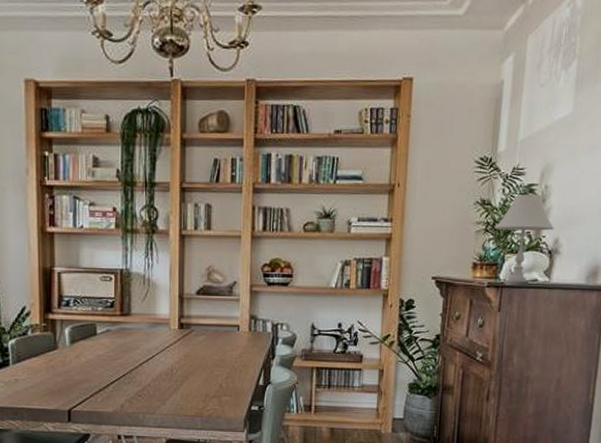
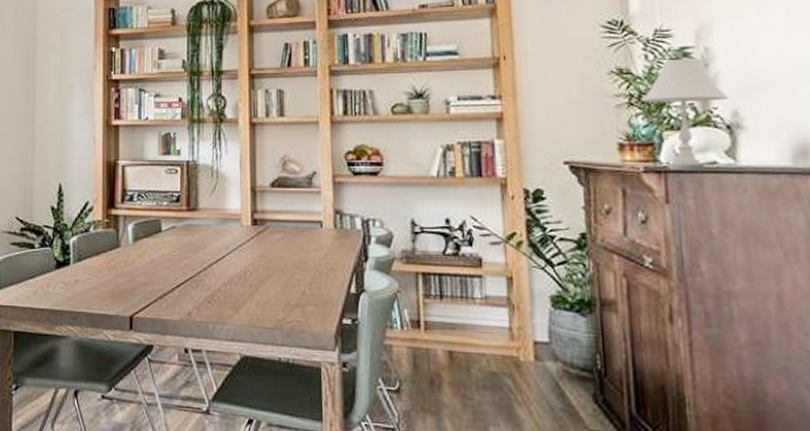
books: none [92,238,115,265] -> present [158,130,181,156]

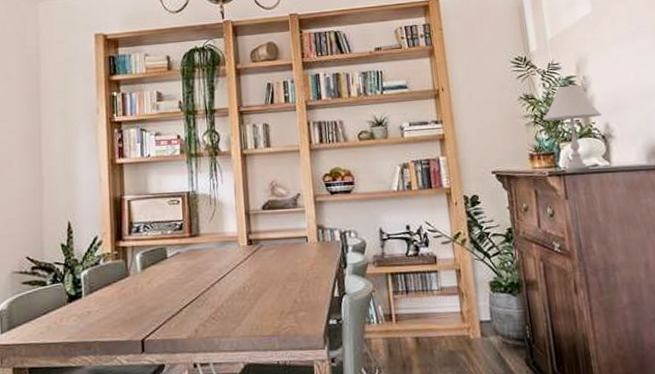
books: present [158,130,181,156] -> none [159,165,182,190]

